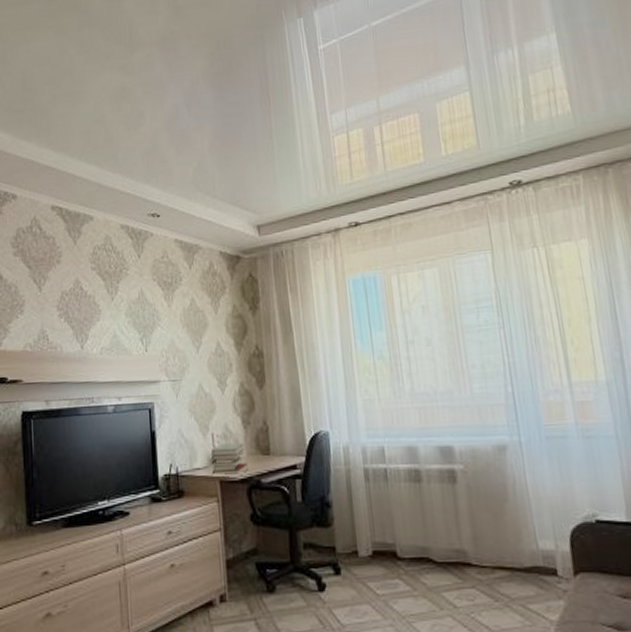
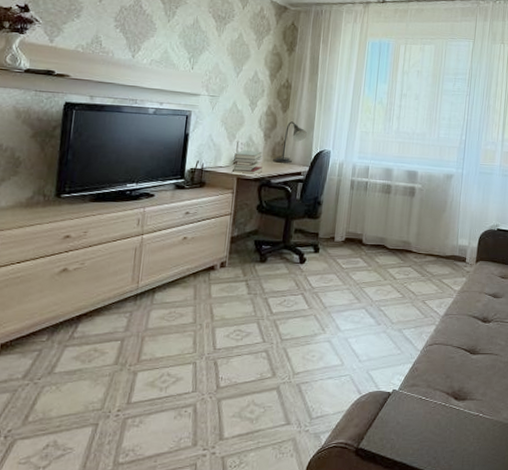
desk lamp: none [258,399,294,456] -> present [273,121,307,164]

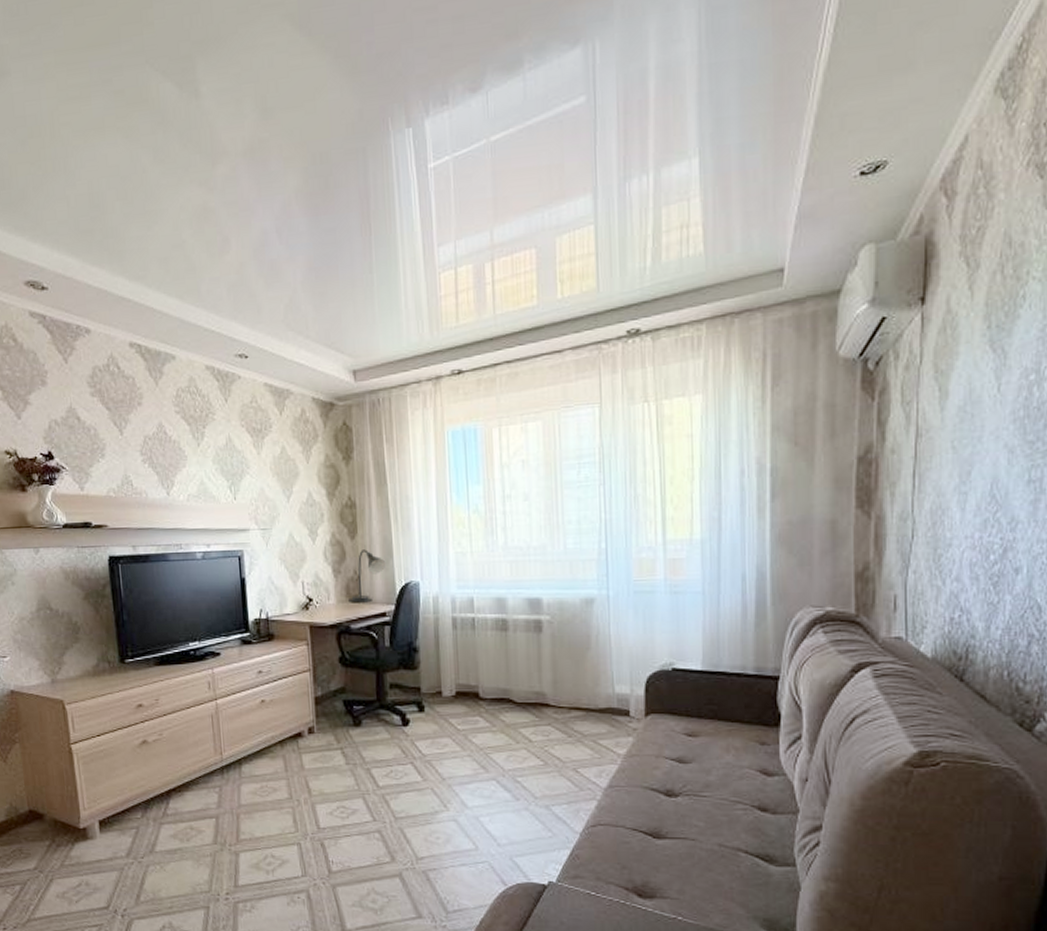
books: present [231,150,263,177] -> none [301,591,338,623]

